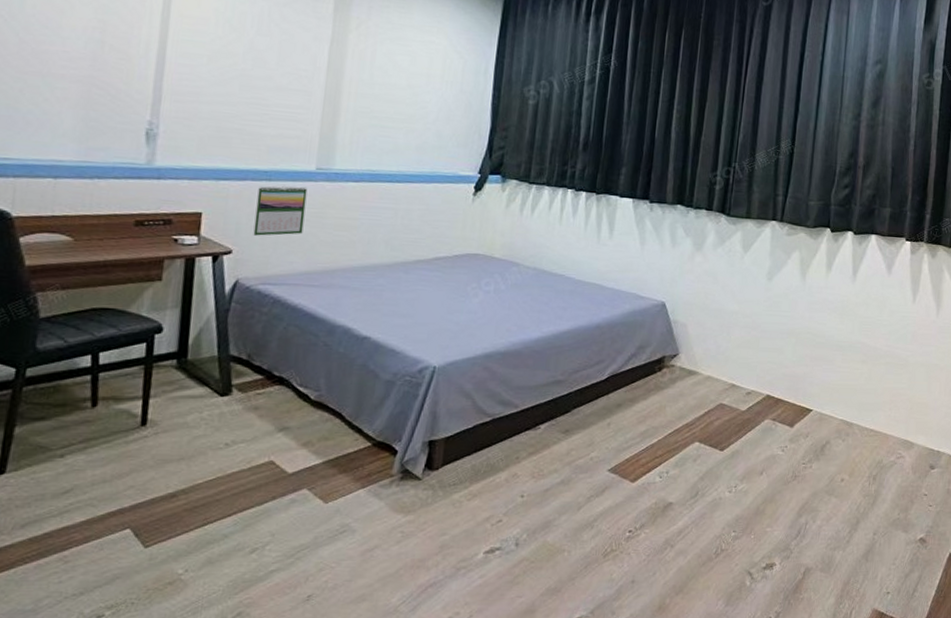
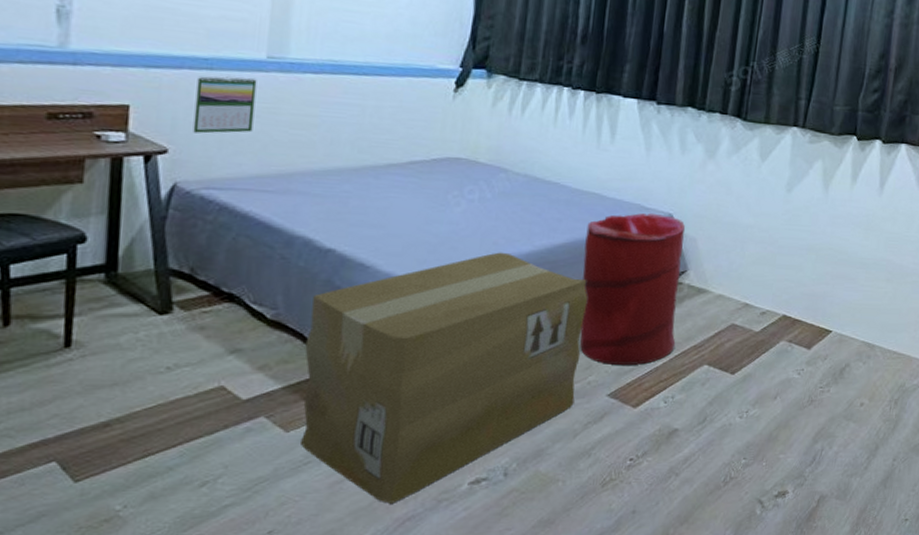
cardboard box: none [338,338,590,571] -> present [301,252,588,504]
laundry hamper: none [583,301,677,443] -> present [580,213,686,366]

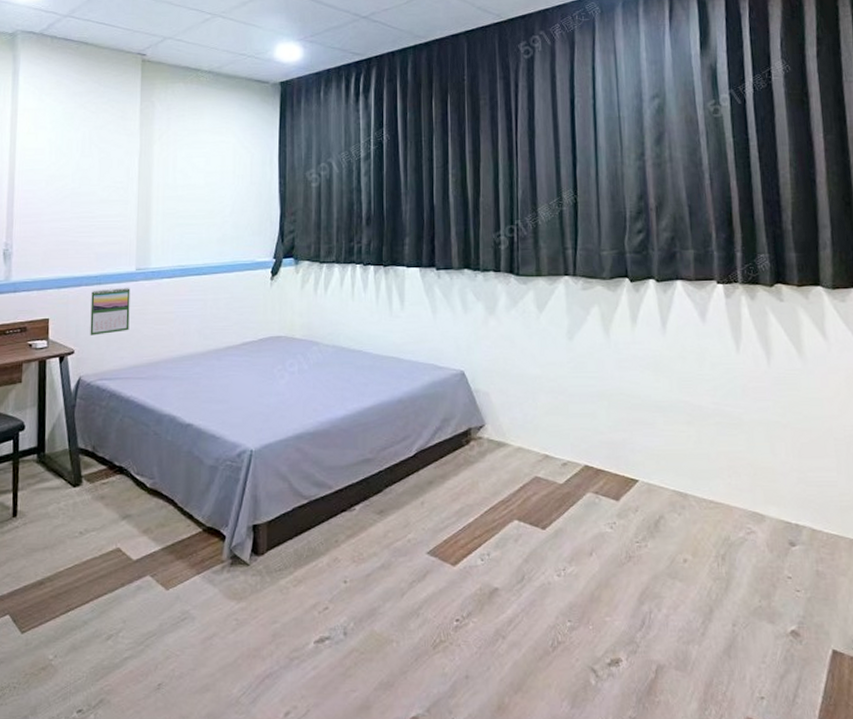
cardboard box: present [301,252,588,504] -> none [176,418,399,660]
laundry hamper: present [580,213,686,366] -> none [390,371,484,523]

